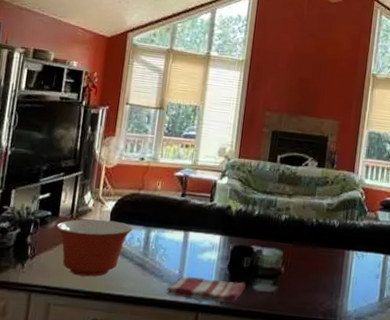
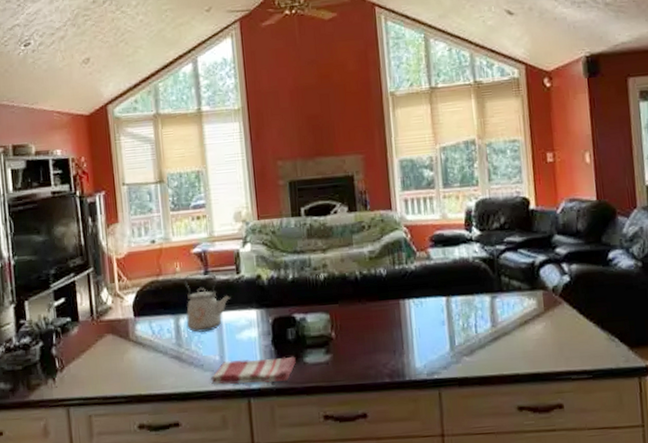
mixing bowl: present [56,219,133,277] -> none [78,314,160,381]
kettle: none [155,193,201,247] -> present [184,271,231,332]

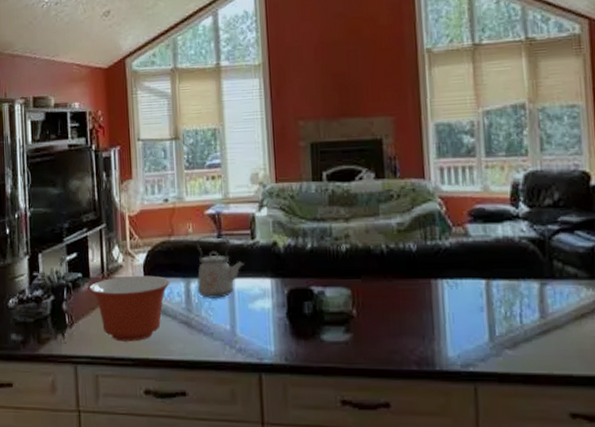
mixing bowl: none [78,314,160,381] -> present [89,275,170,342]
dish towel: present [211,356,296,385] -> none [221,330,312,359]

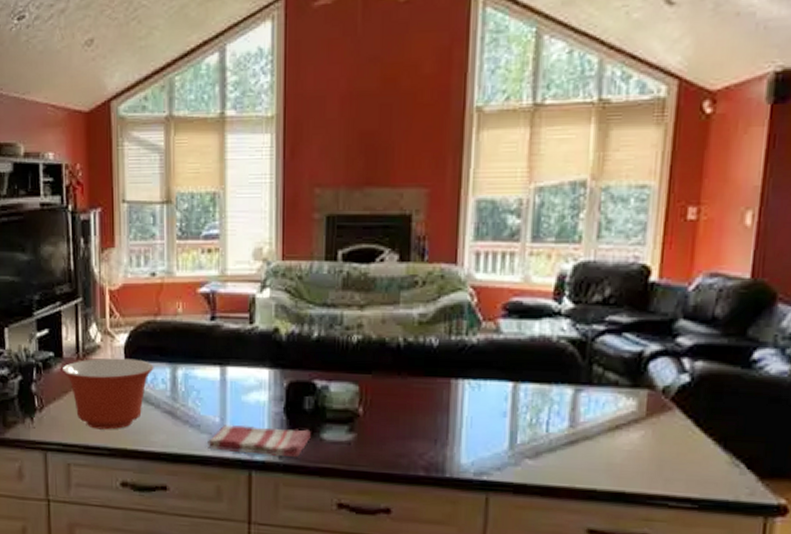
kettle: present [196,234,245,298] -> none [184,316,240,388]
dish towel: none [221,330,312,359] -> present [208,424,311,458]

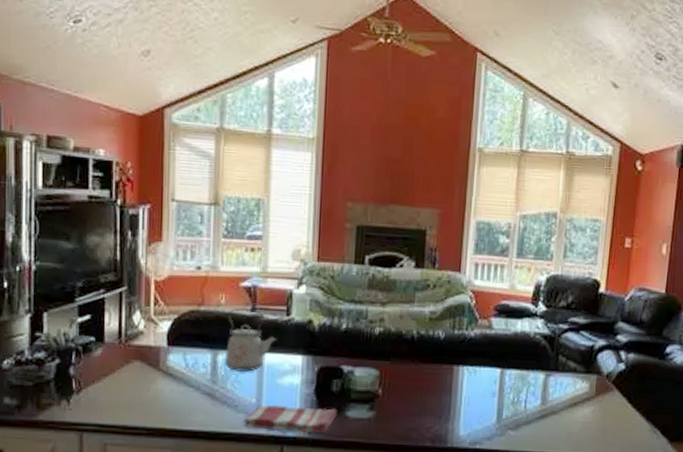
mixing bowl: present [61,357,154,430] -> none [102,343,196,411]
kettle: none [184,316,240,388] -> present [224,307,277,372]

